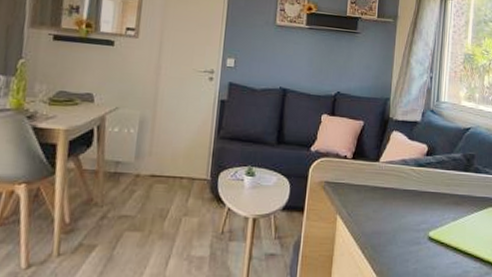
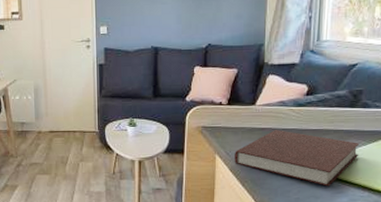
notebook: none [356,190,473,256] -> present [234,130,360,186]

